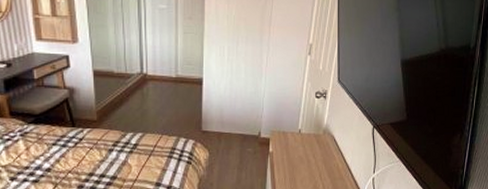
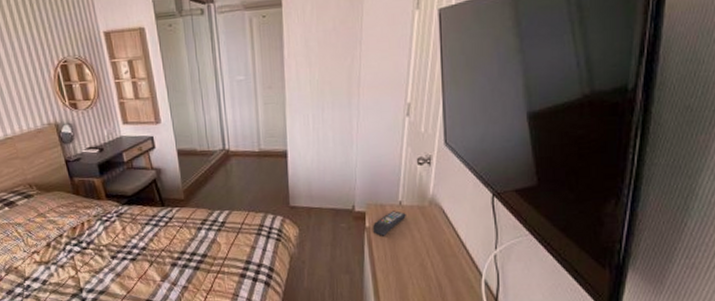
remote control: none [276,138,304,161] -> present [373,210,406,236]

